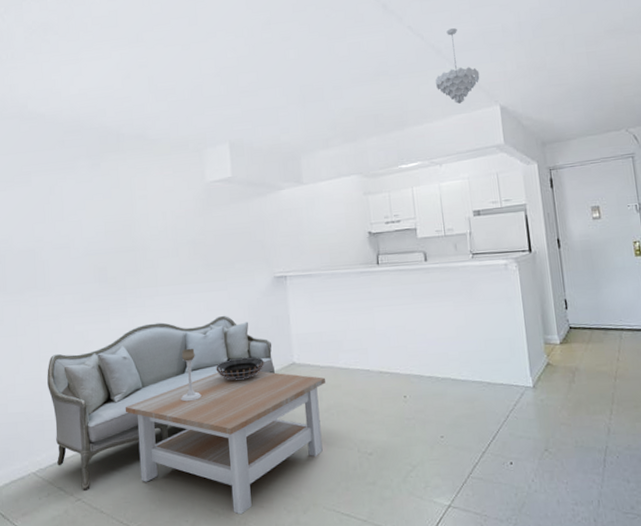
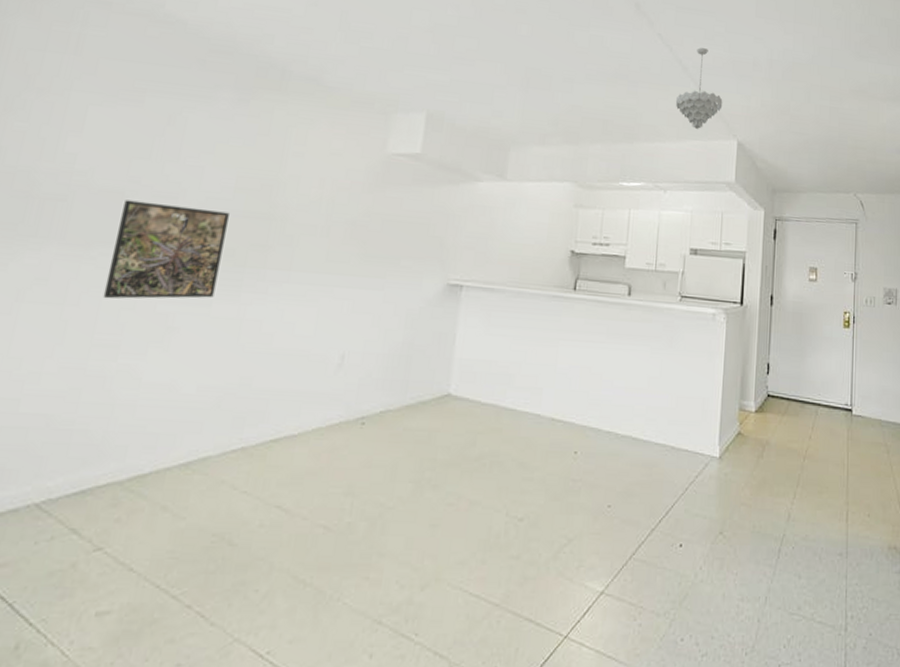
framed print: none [36,251,110,328] -> present [103,200,229,299]
sofa: present [47,315,275,491] -> none [78,317,427,537]
coffee table: present [125,371,325,515] -> none [202,394,484,587]
candle holder: present [181,348,202,402] -> none [287,357,323,428]
decorative bowl: present [216,356,264,380] -> none [345,378,412,407]

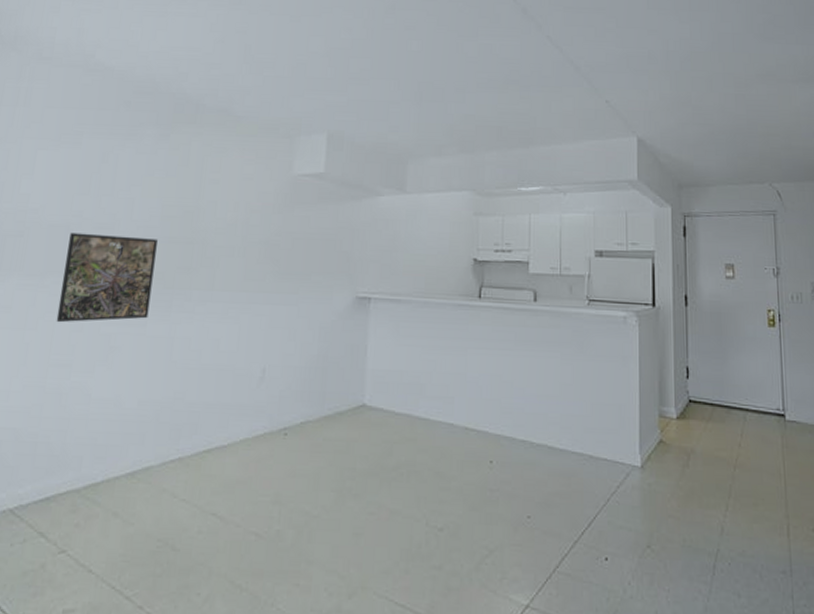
pendant light: present [675,48,723,129] -> none [569,46,619,128]

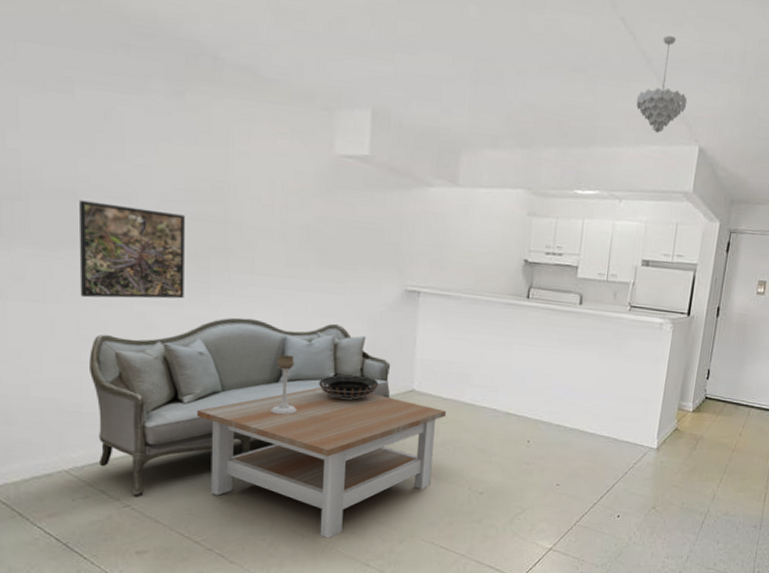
sofa: none [44,334,342,540] -> present [89,317,391,497]
coffee table: none [144,406,399,593] -> present [196,387,446,539]
candle holder: none [218,371,246,439] -> present [270,354,297,415]
decorative bowl: none [268,390,328,418] -> present [319,374,379,400]
pendant light: none [569,46,619,128] -> present [636,36,688,133]

